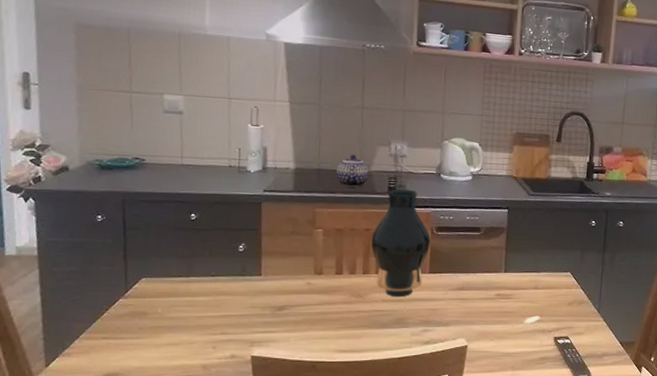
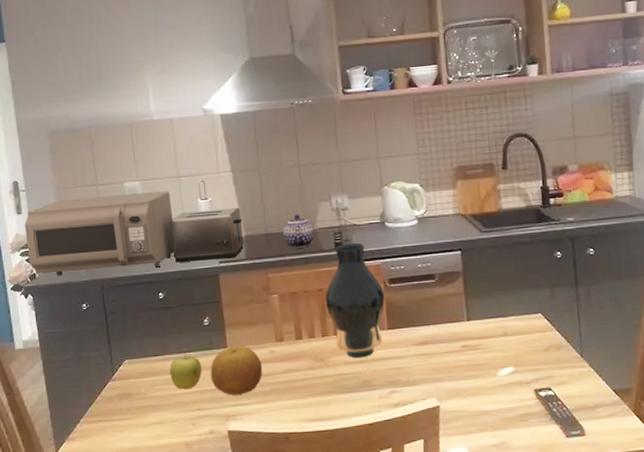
microwave: none [32,101,218,188] -> present [25,191,174,277]
fruit: none [193,279,231,313] -> present [169,355,203,390]
toaster: none [212,136,295,188] -> present [170,207,244,263]
fruit: none [239,274,297,322] -> present [210,345,263,396]

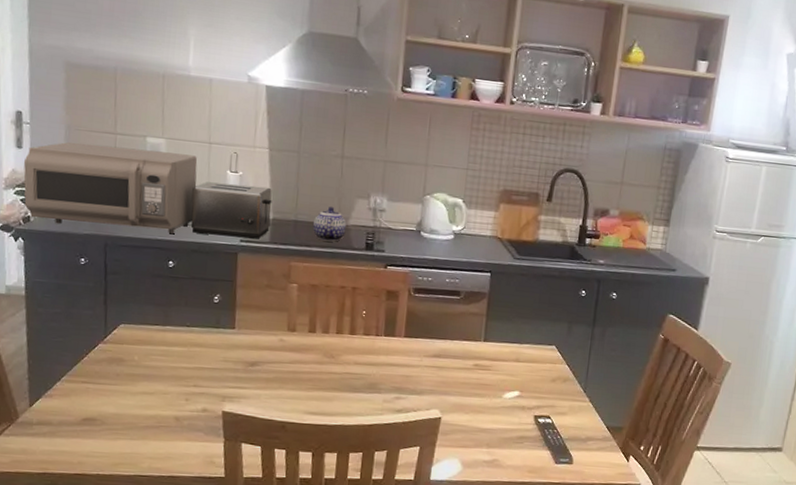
fruit: present [169,355,203,390] -> none [168,330,205,365]
fruit: present [210,345,263,396] -> none [212,328,270,378]
vase: present [325,242,385,359] -> none [345,245,408,361]

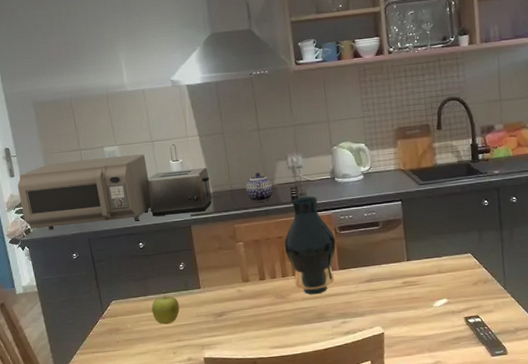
fruit: none [168,330,205,365] -> present [151,296,180,325]
vase: none [345,245,408,361] -> present [284,196,336,295]

